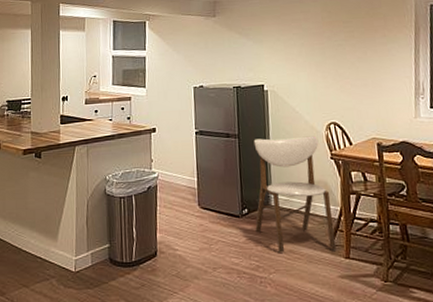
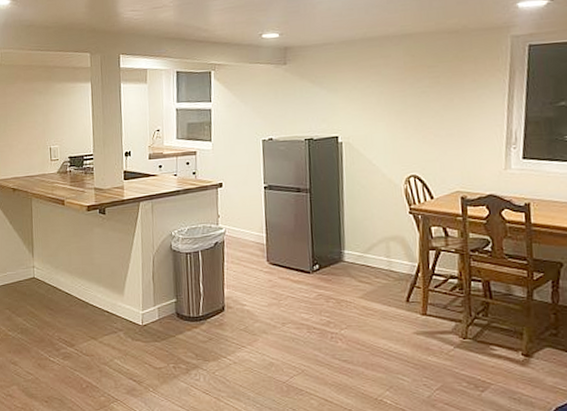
dining chair: present [253,136,337,253] -> none [326,189,413,309]

